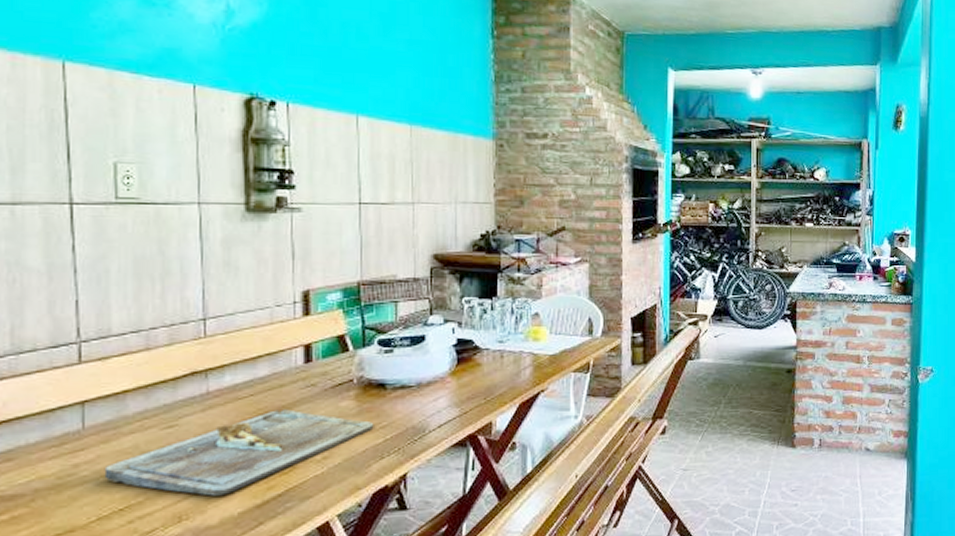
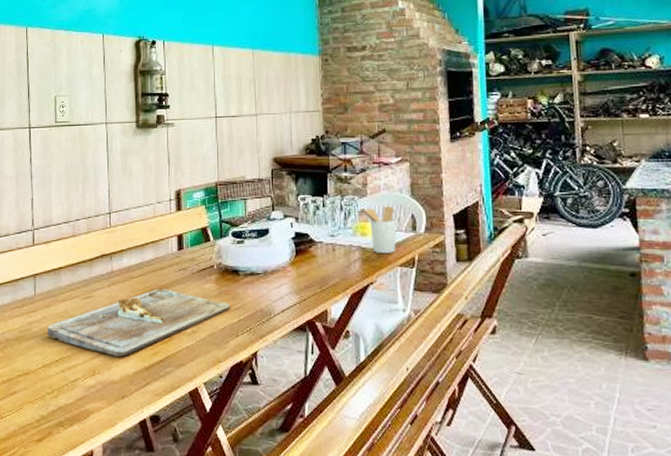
utensil holder: none [533,308,572,359] -> present [360,205,397,253]

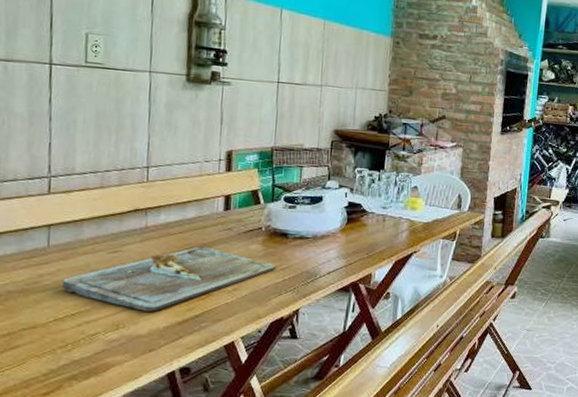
utensil holder: present [360,205,397,253] -> none [413,184,445,227]

